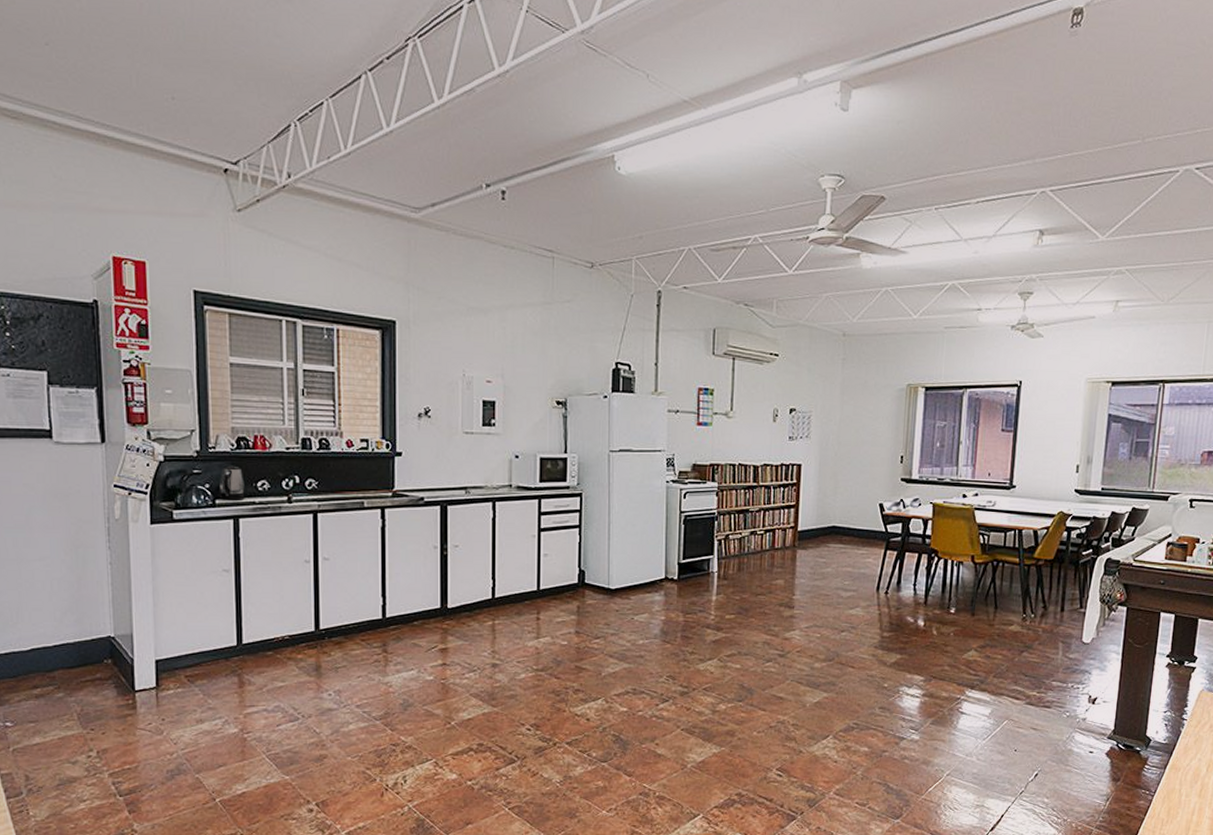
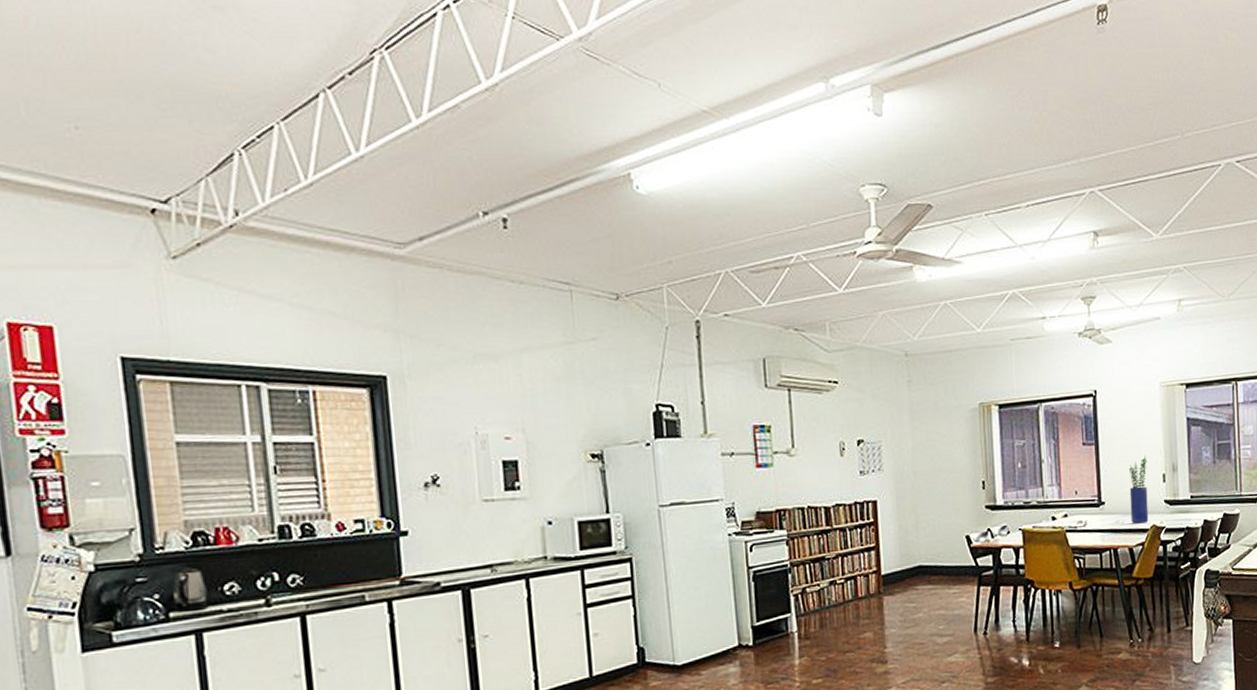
vase: none [1039,446,1063,509] -> present [1128,455,1149,524]

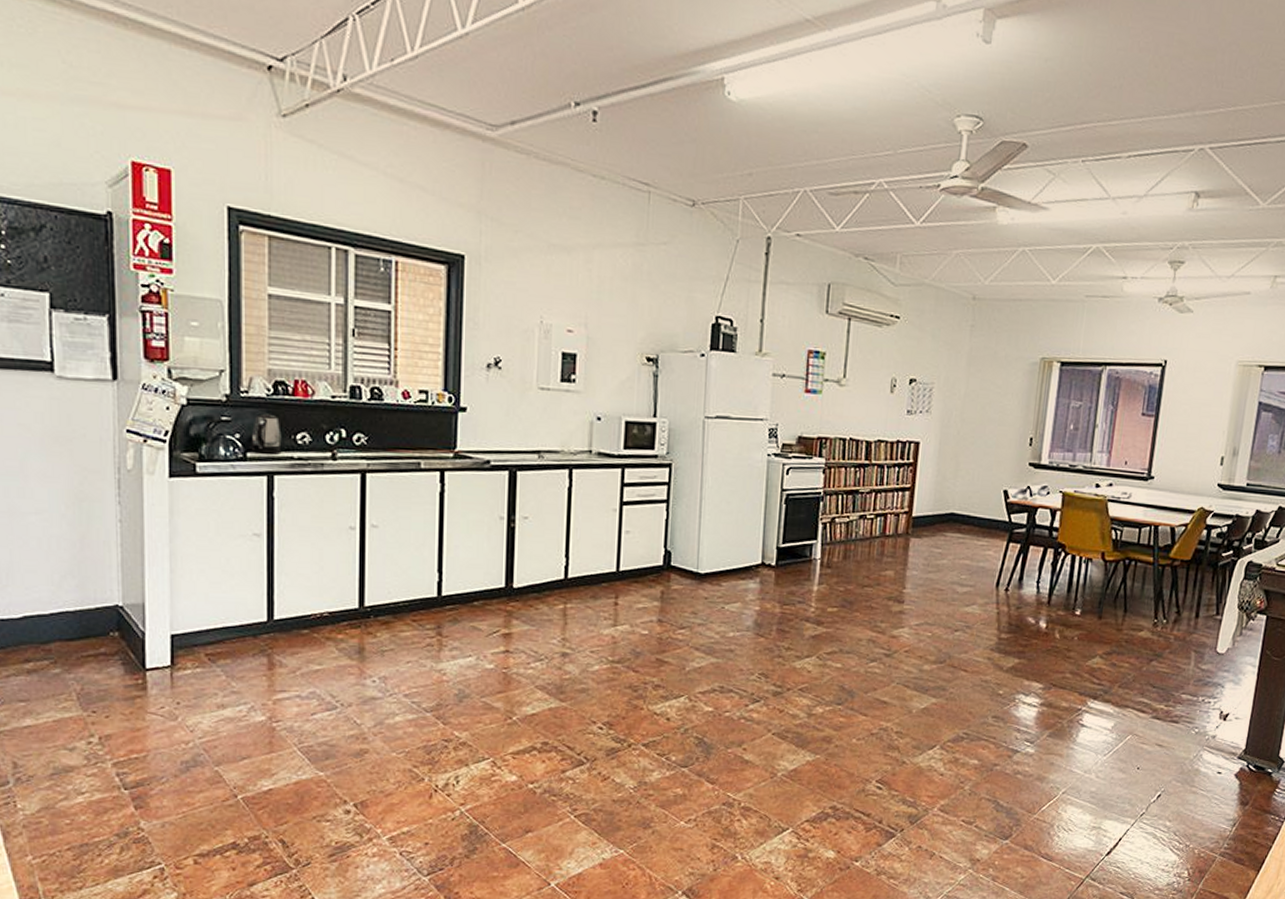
vase: present [1128,455,1149,524] -> none [1178,435,1207,504]

